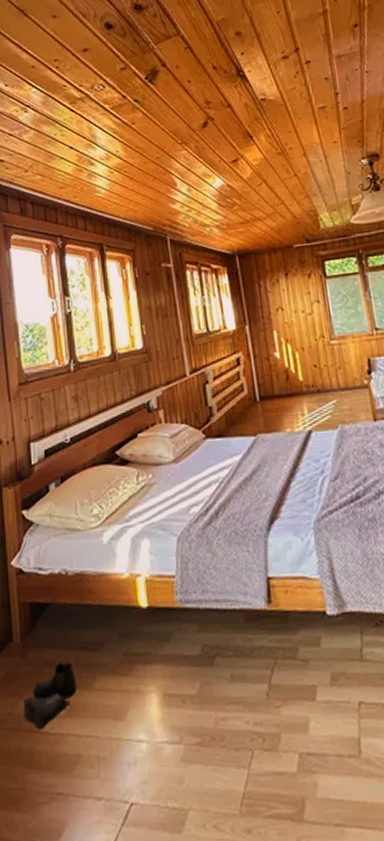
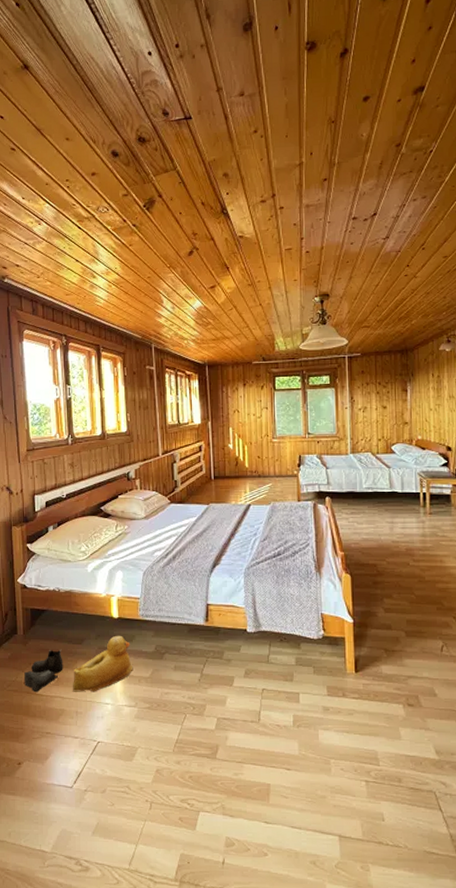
rubber duck: none [91,633,174,726] -> present [73,635,133,692]

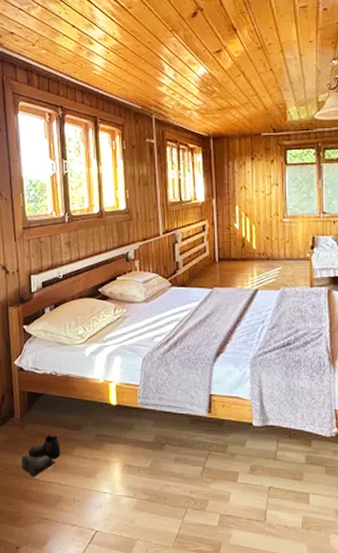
rubber duck: present [73,635,133,692] -> none [70,423,132,481]

